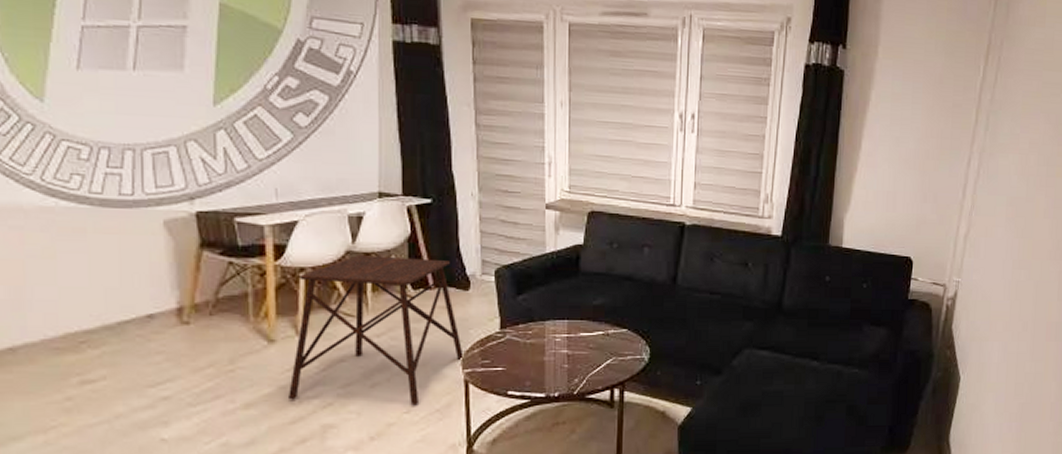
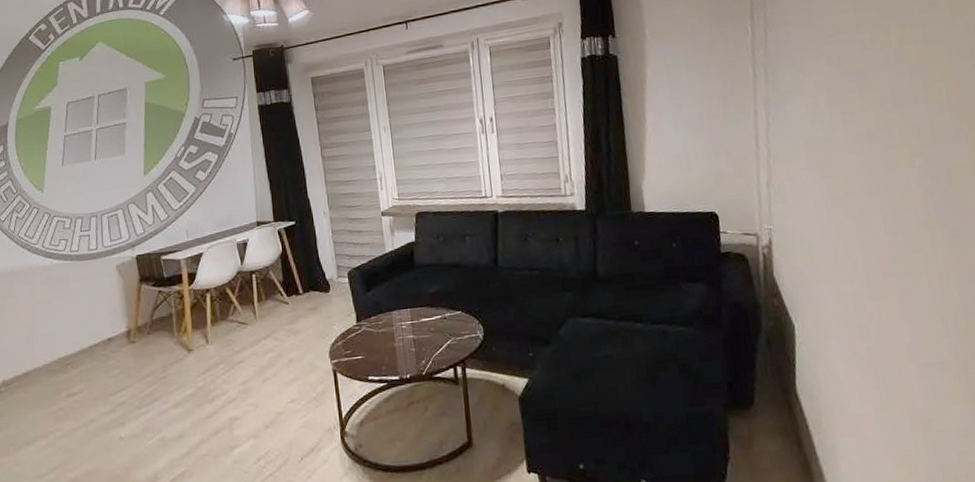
side table: present [289,255,464,406] -> none [204,269,330,398]

